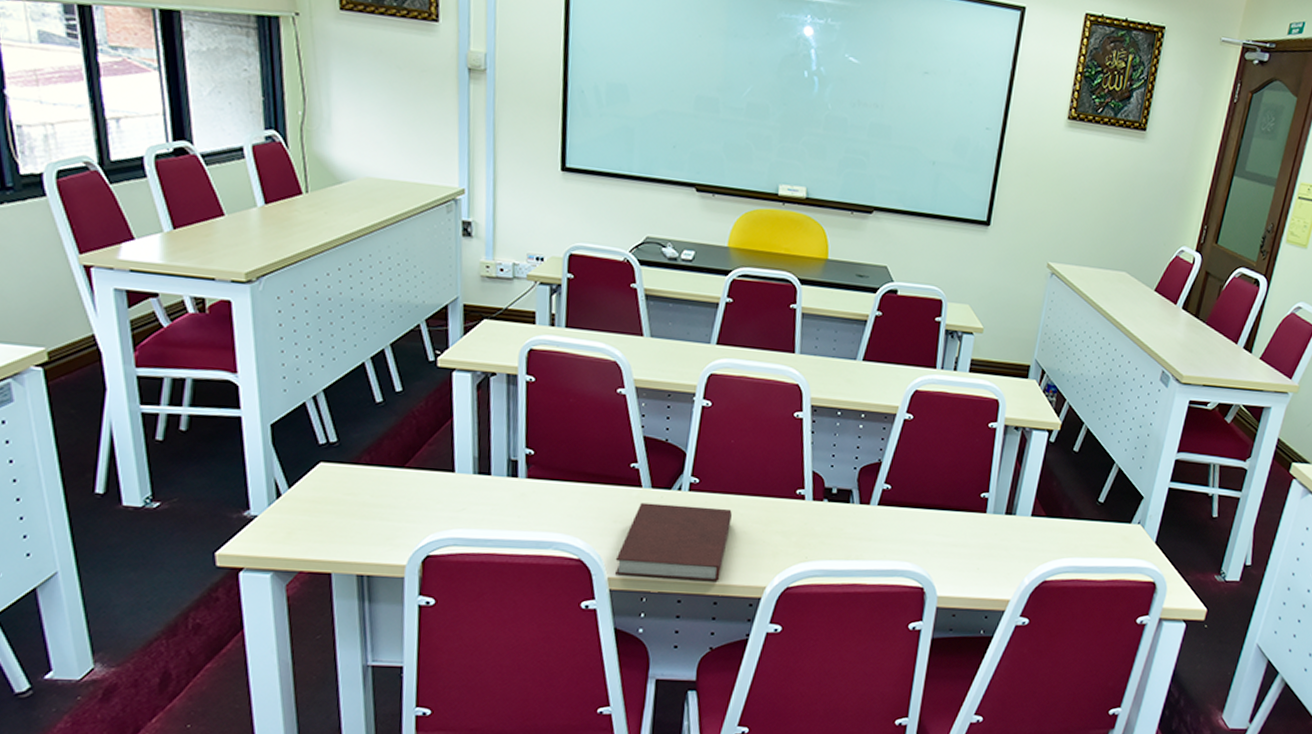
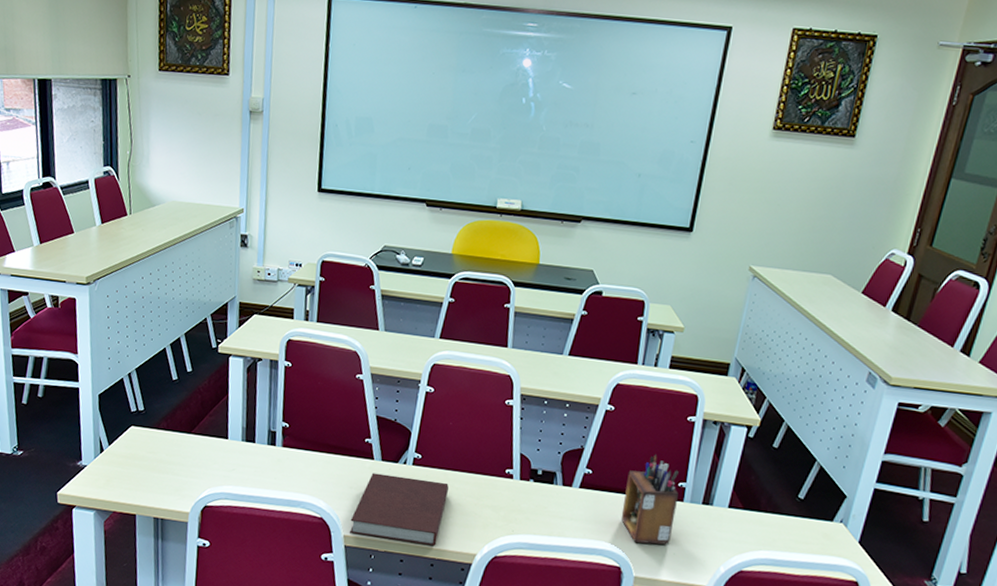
desk organizer: none [922,465,982,561] -> present [620,454,679,545]

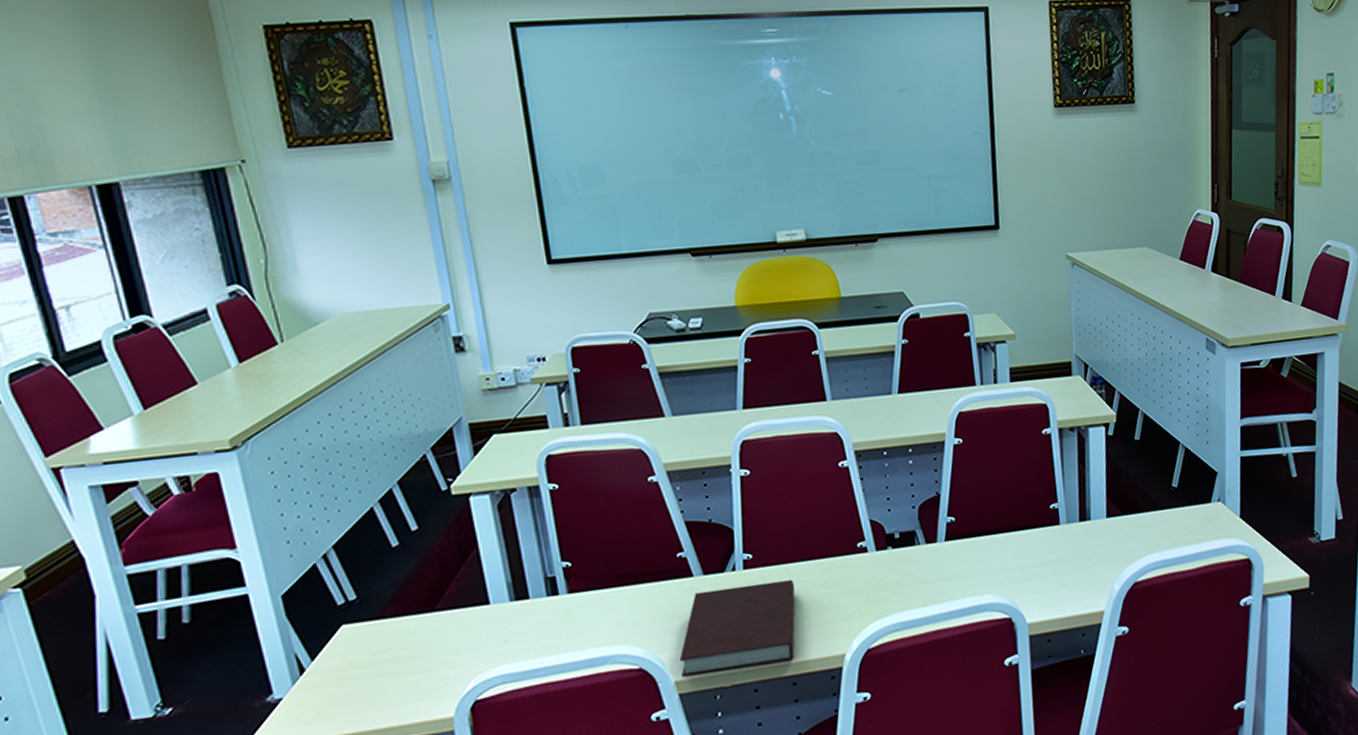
desk organizer: present [620,454,679,545] -> none [994,480,1057,586]

